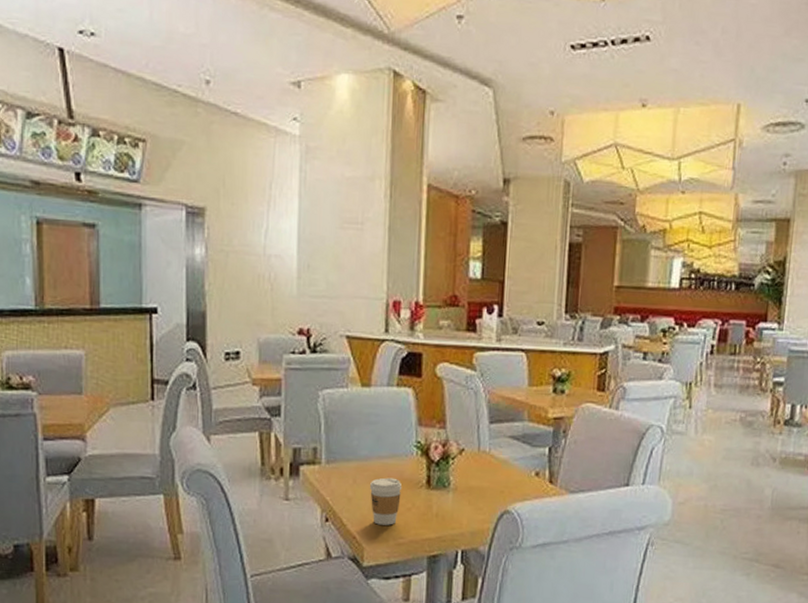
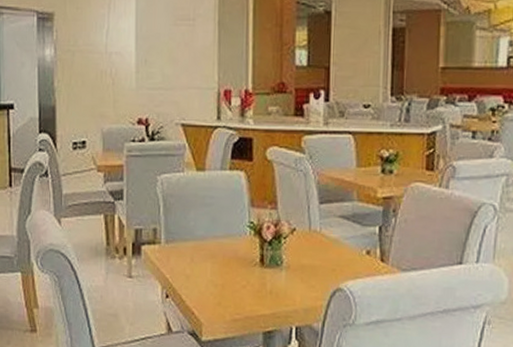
coffee cup: present [370,477,401,525] -> none [207,256,236,302]

